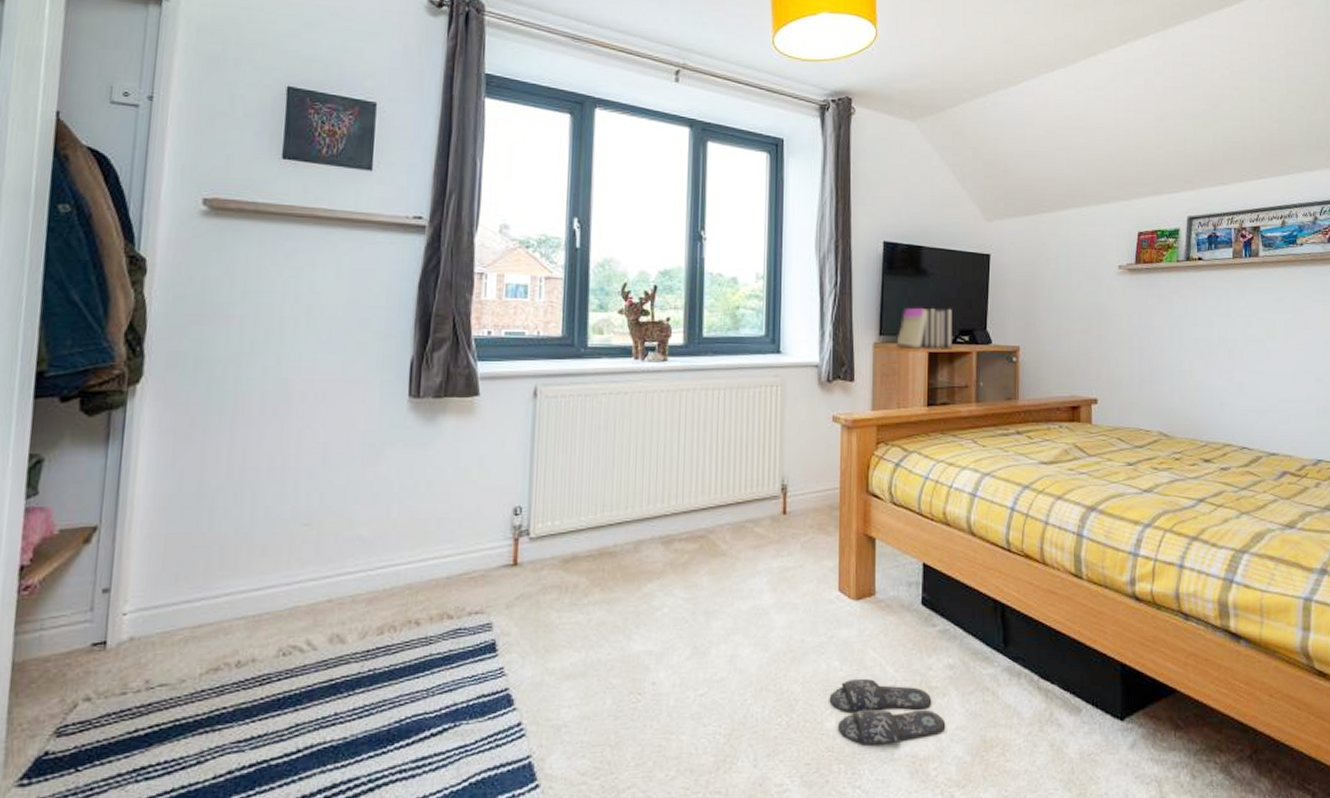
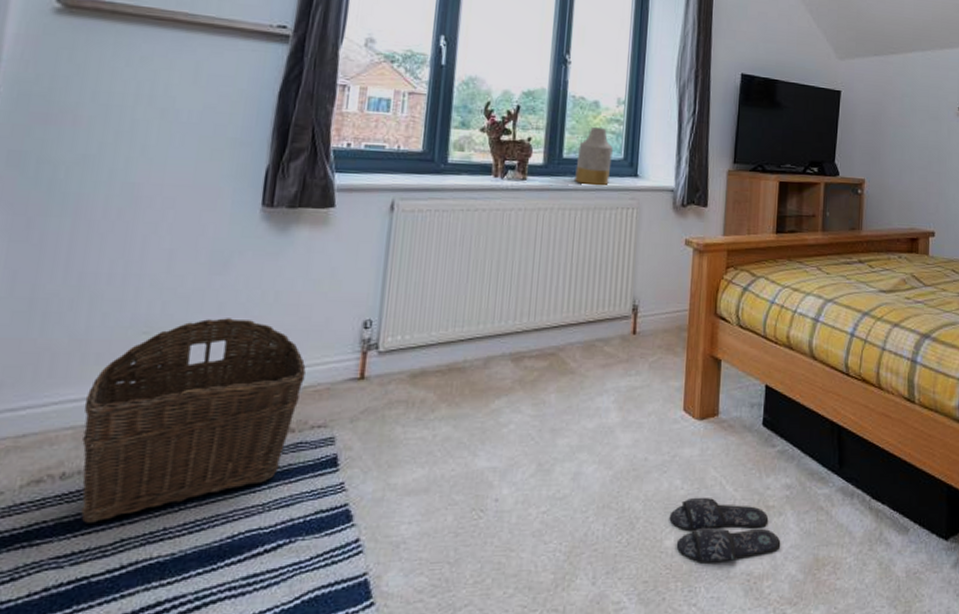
wicker basket: none [253,508,460,709] -> present [81,318,306,523]
vase: none [716,303,753,364] -> present [575,126,613,186]
books: present [896,307,952,351] -> none [749,138,803,181]

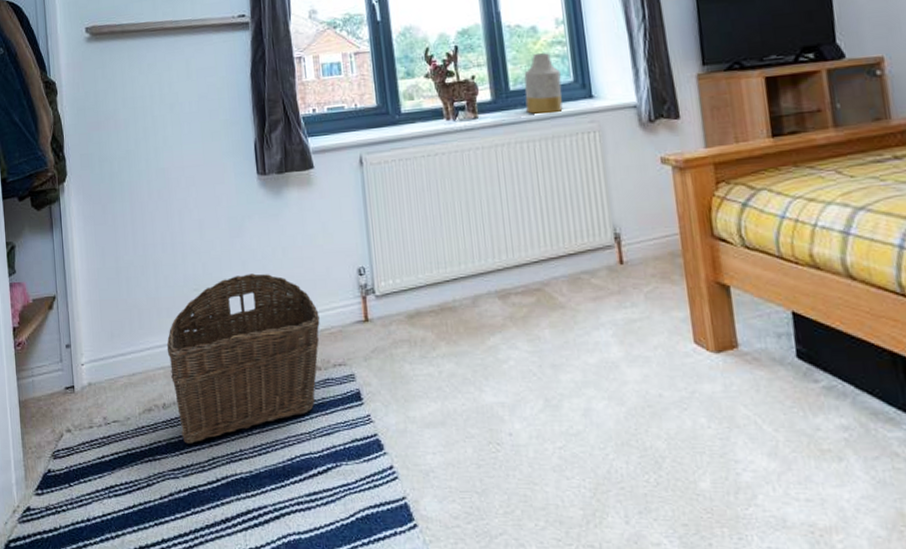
slippers: present [669,497,781,564] -> none [699,437,848,510]

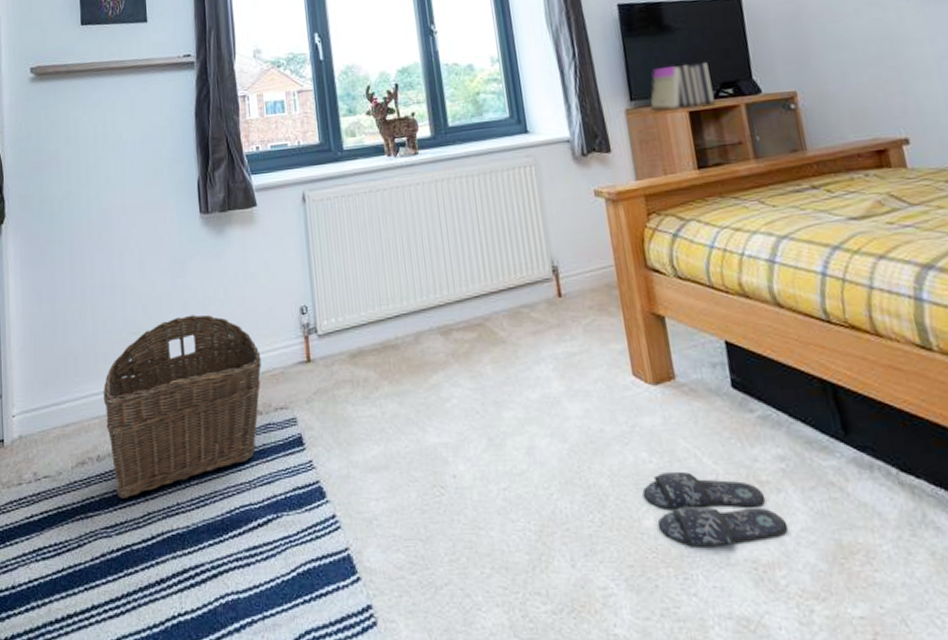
vase: present [524,52,563,115] -> none [462,89,500,150]
slippers: none [699,437,848,510] -> present [642,471,789,547]
books: none [723,24,794,79] -> present [650,61,715,113]

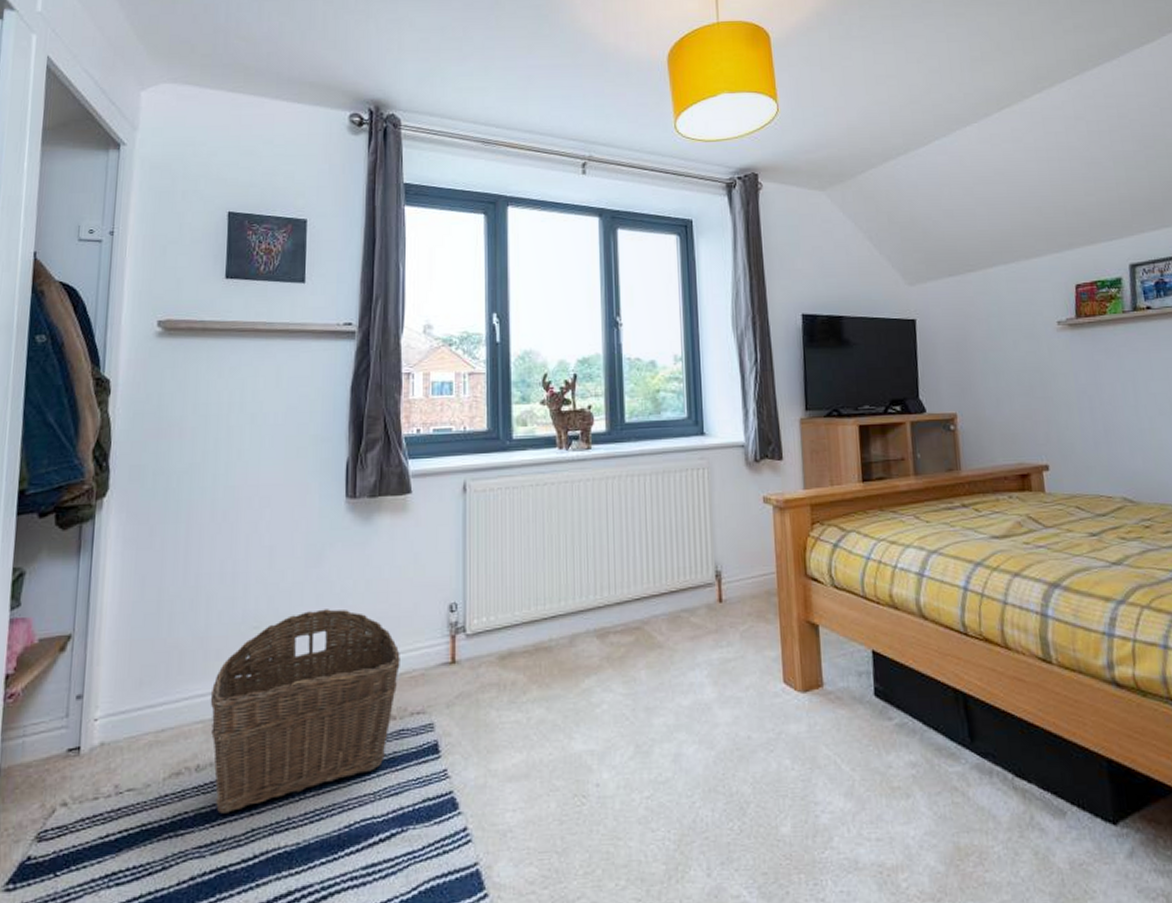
slippers: present [642,471,789,547] -> none [782,778,914,853]
books: present [650,61,715,113] -> none [824,378,884,425]

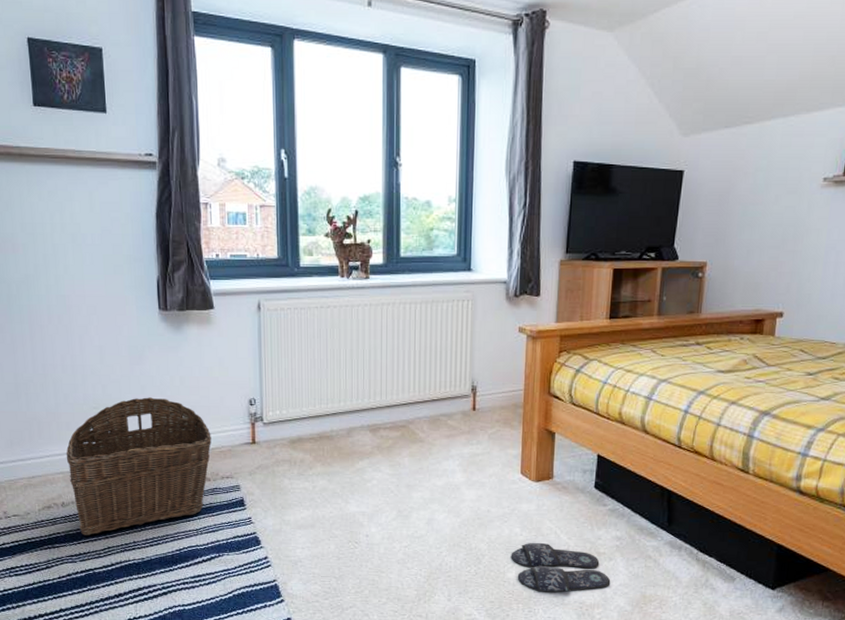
slippers: none [782,778,914,853] -> present [510,542,611,593]

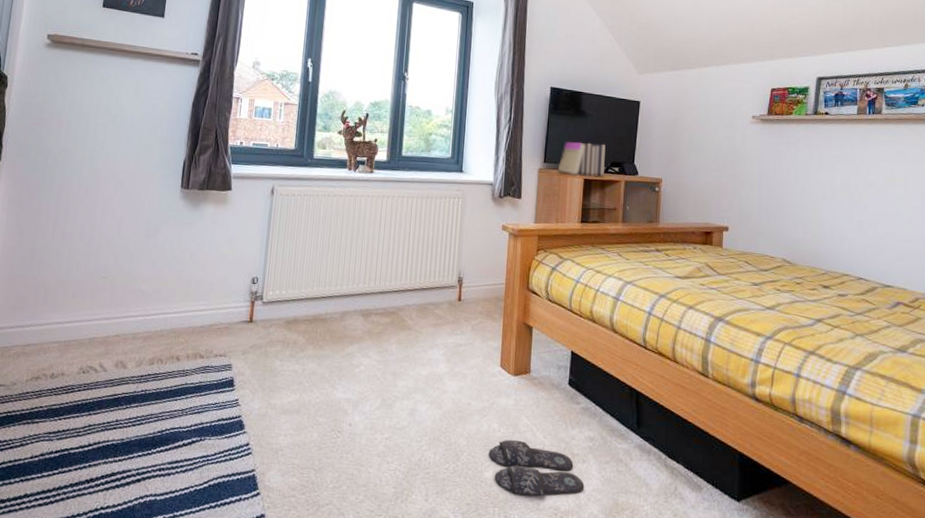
wicker basket: present [65,397,212,536] -> none [64,270,211,411]
books: none [582,225,640,267] -> present [557,142,606,178]

